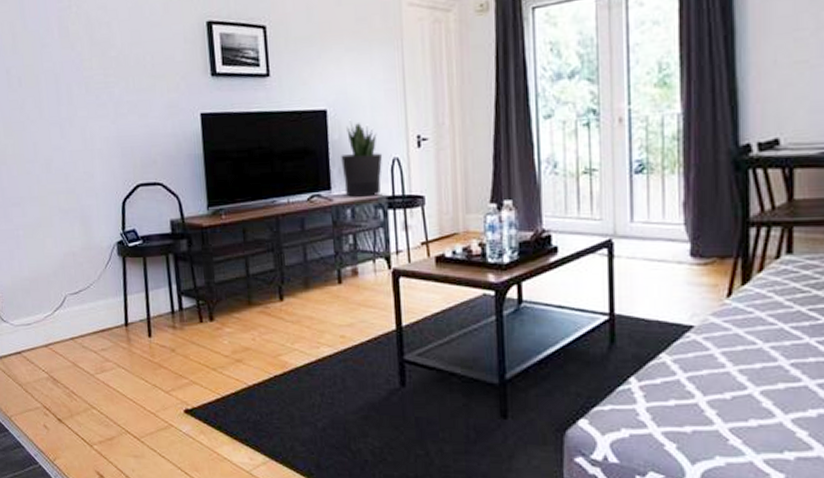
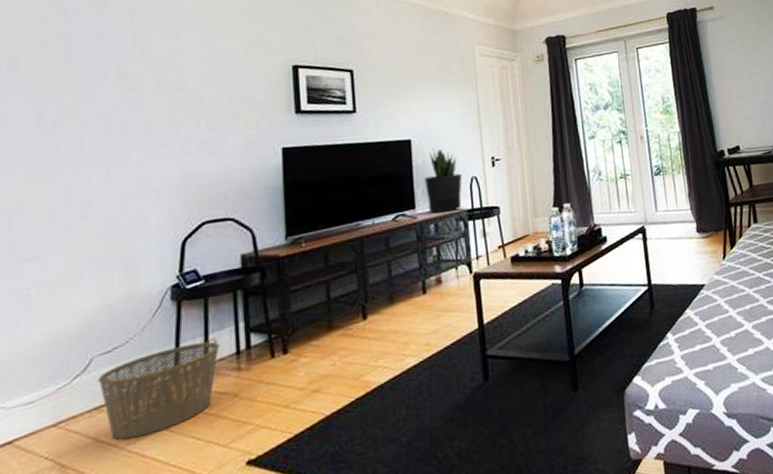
basket: none [71,295,158,369] -> present [97,338,220,440]

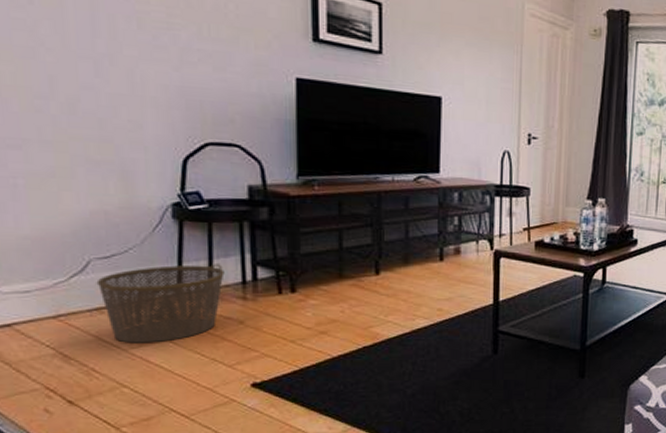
planter: present [424,148,463,214] -> none [452,111,494,183]

